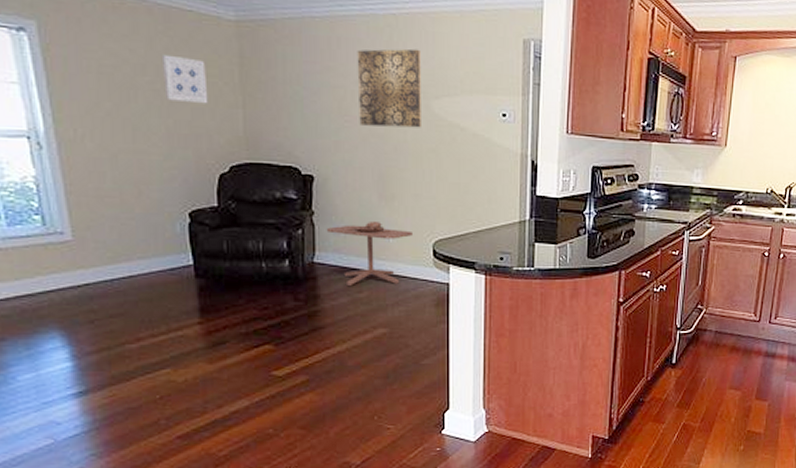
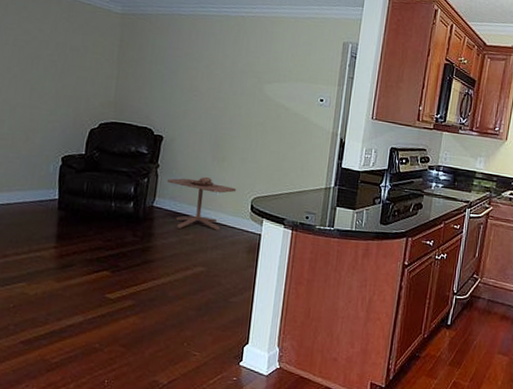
wall art: present [161,54,208,104] -> none [59,35,94,74]
wall art: present [357,48,421,128] -> none [205,41,260,106]

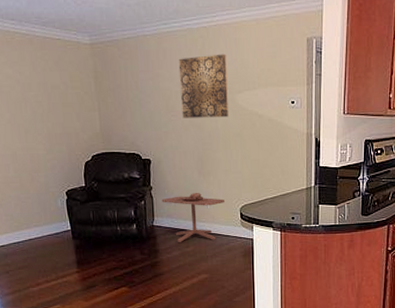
wall art: none [205,41,260,106] -> present [178,54,228,118]

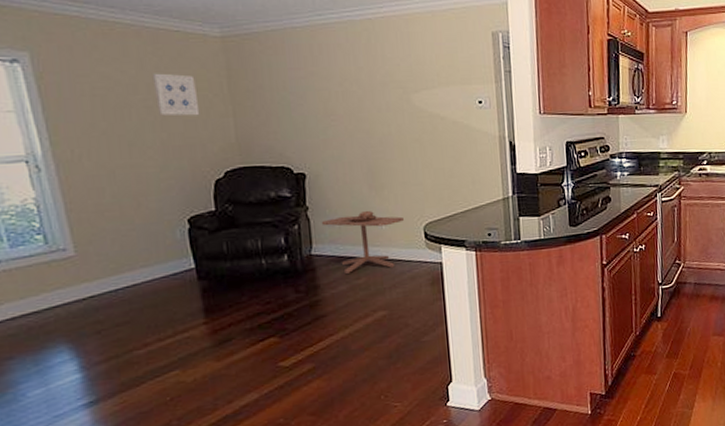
wall art: none [41,74,75,110] -> present [152,73,200,116]
wall art: present [178,54,228,118] -> none [338,49,404,123]

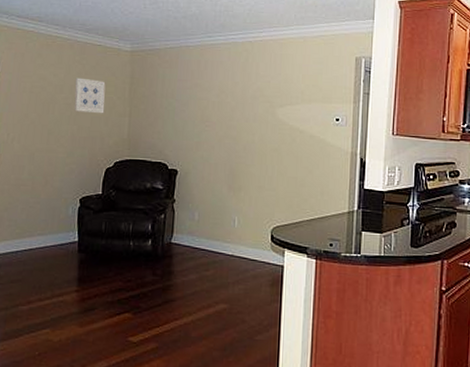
side table: present [321,210,404,275] -> none [183,208,254,265]

